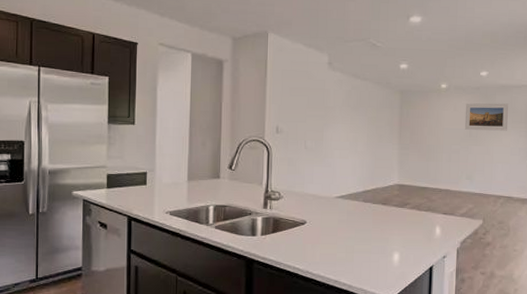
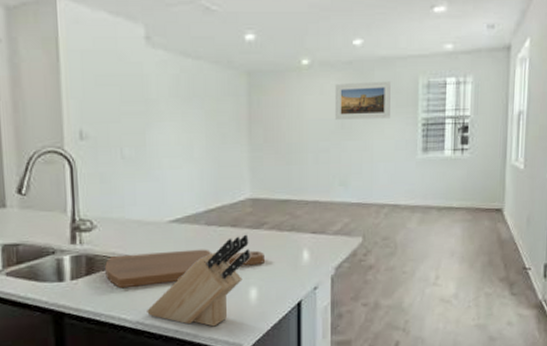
cutting board: none [287,219,406,245] -> present [105,249,264,289]
knife block: none [315,211,396,280] -> present [147,234,251,327]

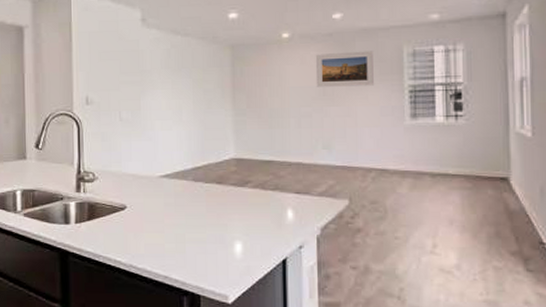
cutting board: present [105,249,264,289] -> none [104,203,249,234]
knife block: present [147,234,251,327] -> none [139,191,235,276]

